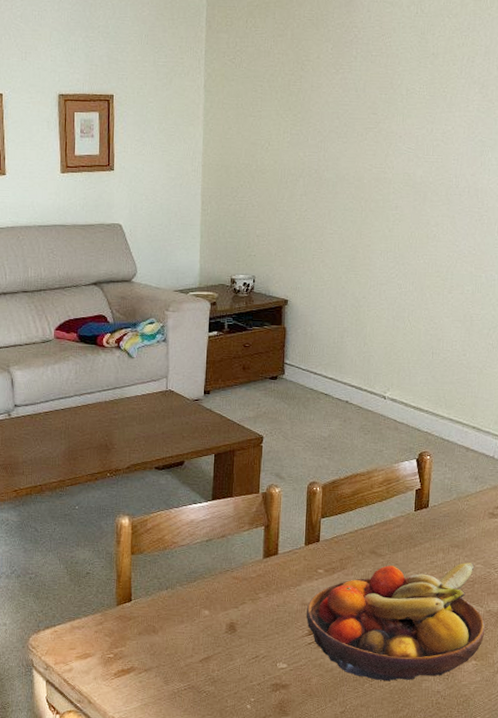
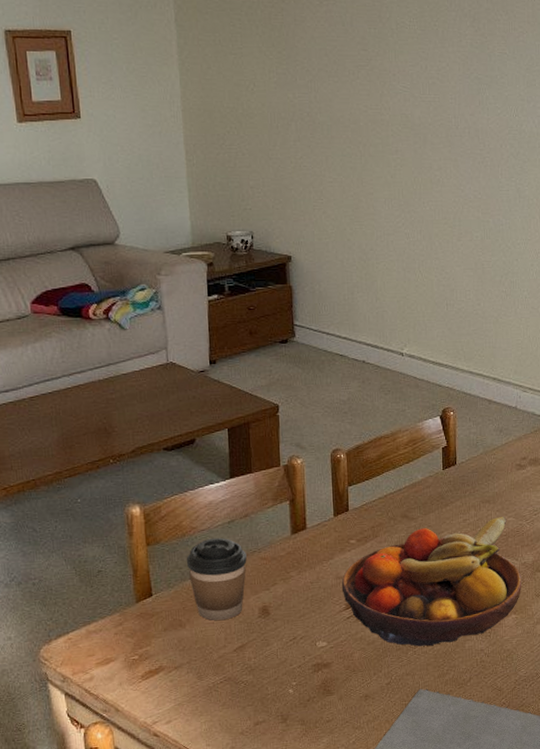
coffee cup: none [165,553,220,632] -> present [186,537,247,621]

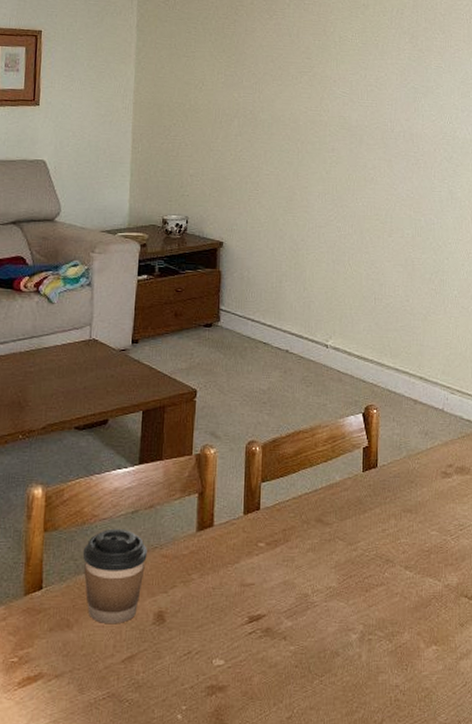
fruit bowl: present [341,516,522,647] -> none [245,528,445,676]

